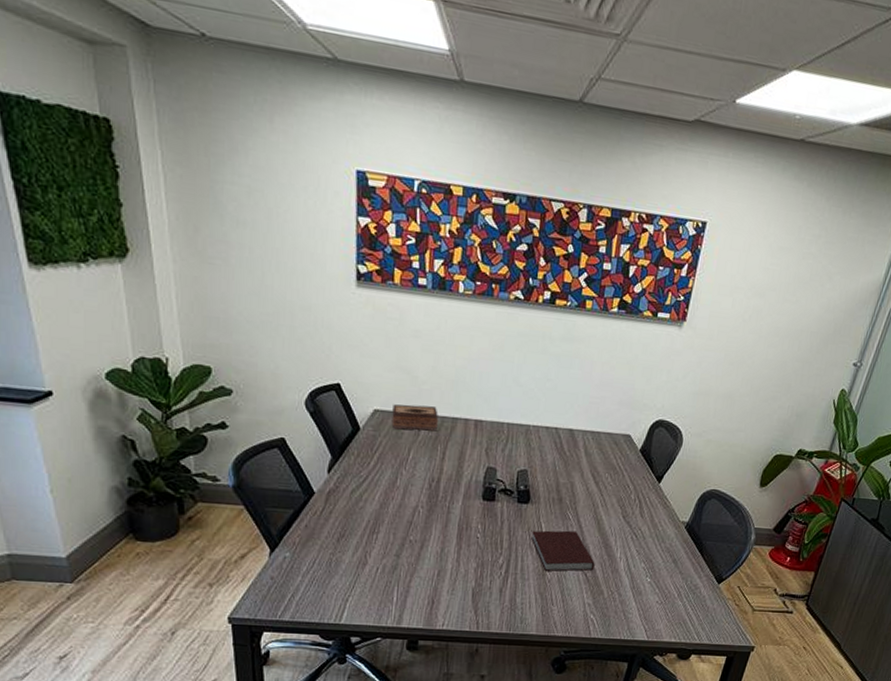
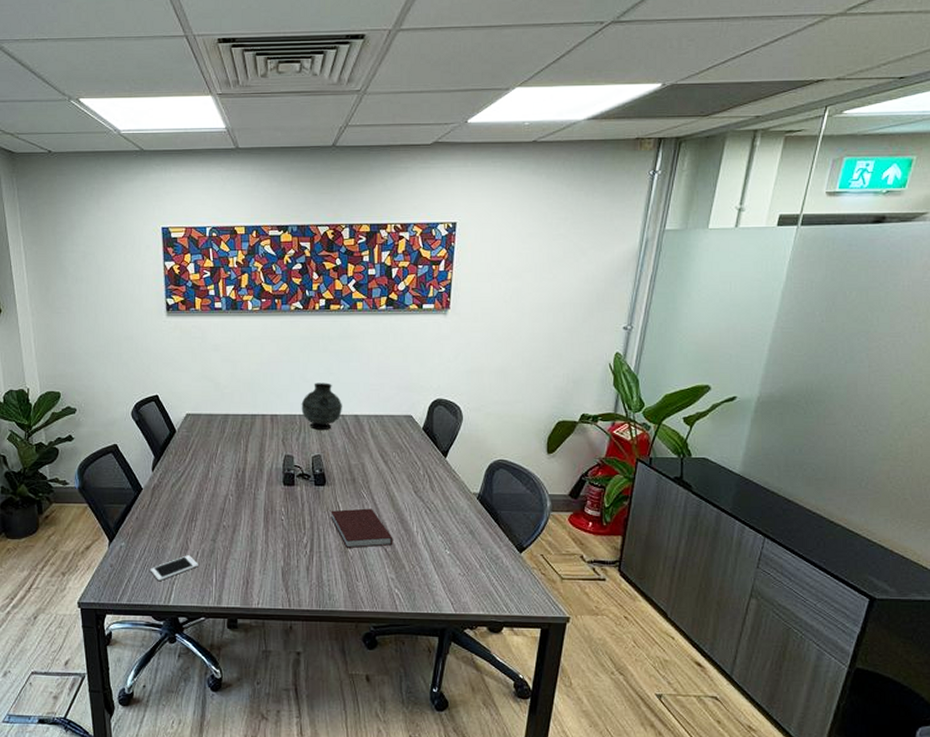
cell phone: none [319,570,378,597] -> present [150,555,198,581]
tissue box: present [391,404,438,432] -> none [201,407,239,429]
vase: none [510,388,557,443] -> present [301,382,342,430]

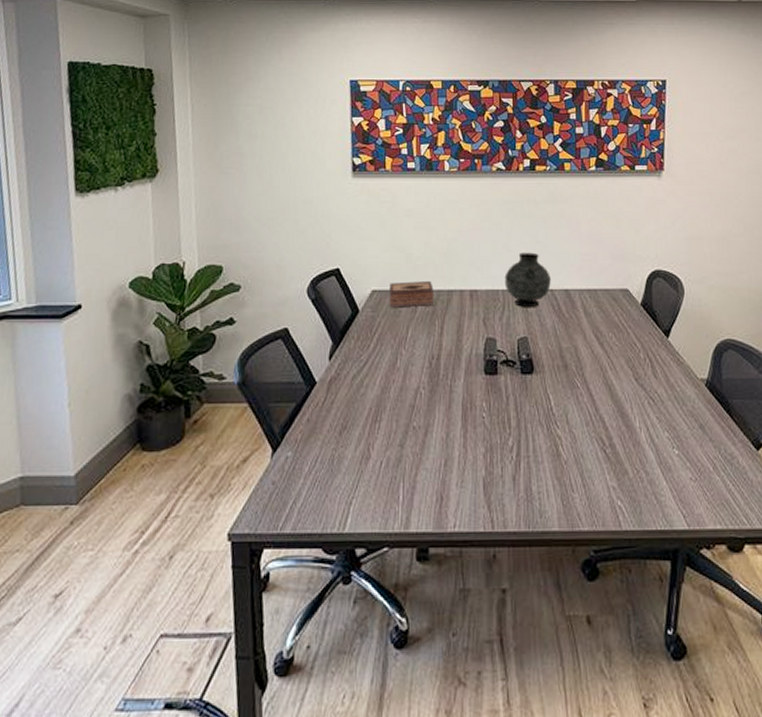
cell phone: present [150,555,198,581] -> none [321,466,382,500]
tissue box: none [201,407,239,429] -> present [389,281,434,308]
notebook: present [331,508,393,548] -> none [540,400,613,450]

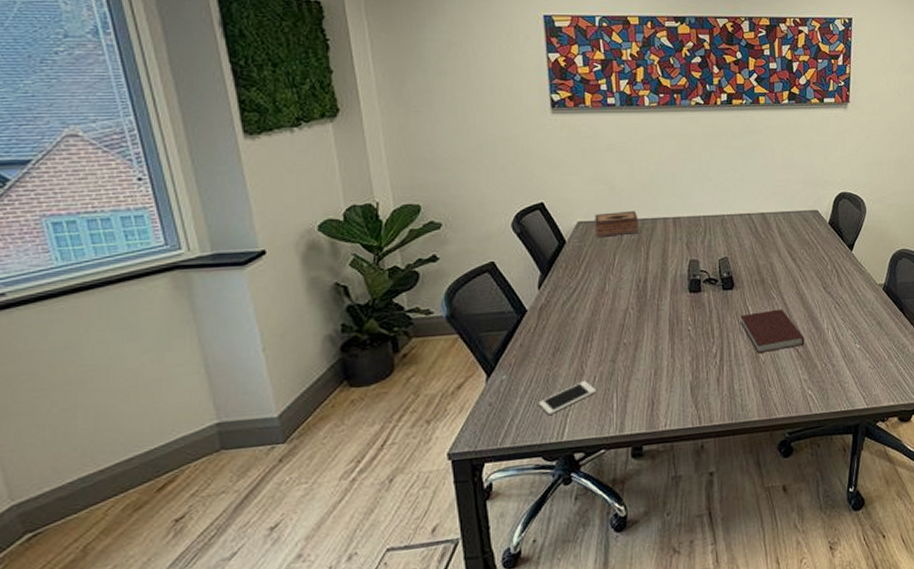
cell phone: none [321,466,382,500] -> present [538,381,596,415]
vase: present [504,252,551,307] -> none [705,180,748,231]
notebook: none [540,400,613,450] -> present [740,309,805,353]

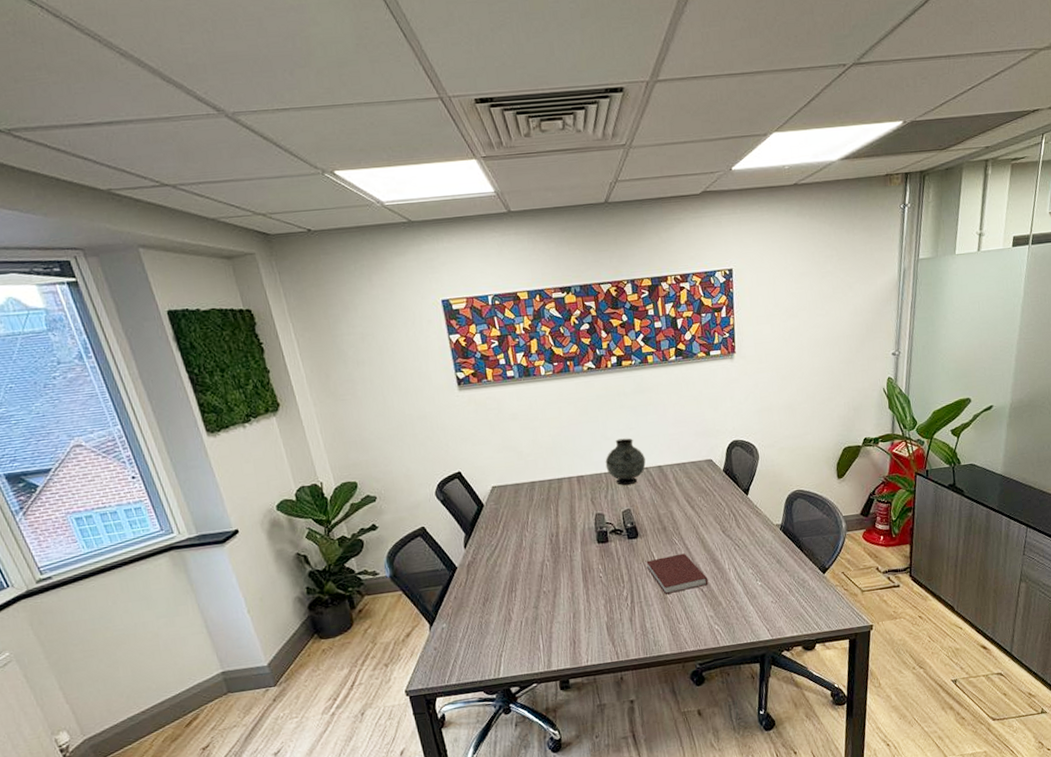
cell phone: present [538,381,596,415] -> none [475,625,524,656]
tissue box: present [595,211,639,237] -> none [506,473,547,499]
vase: none [705,180,748,231] -> present [605,438,646,485]

